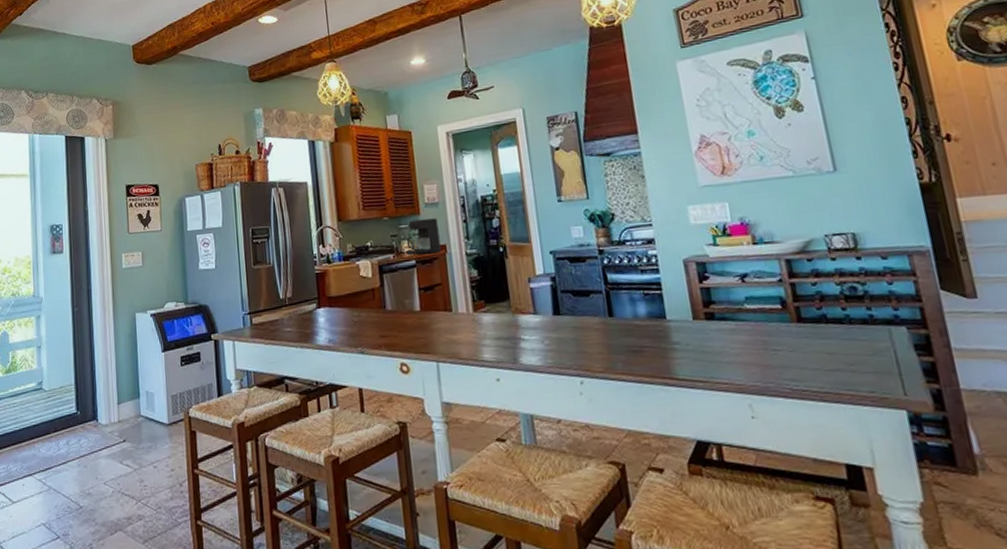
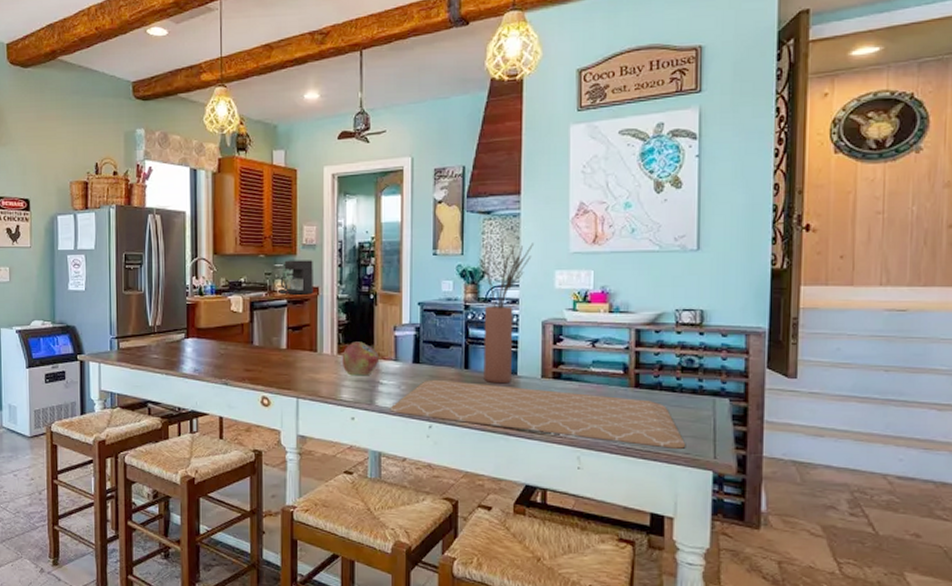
fruit: none [478,297,518,333] -> present [342,341,380,376]
placemat: none [535,330,870,389] -> present [390,379,686,450]
vase: none [606,179,661,331] -> present [480,239,533,384]

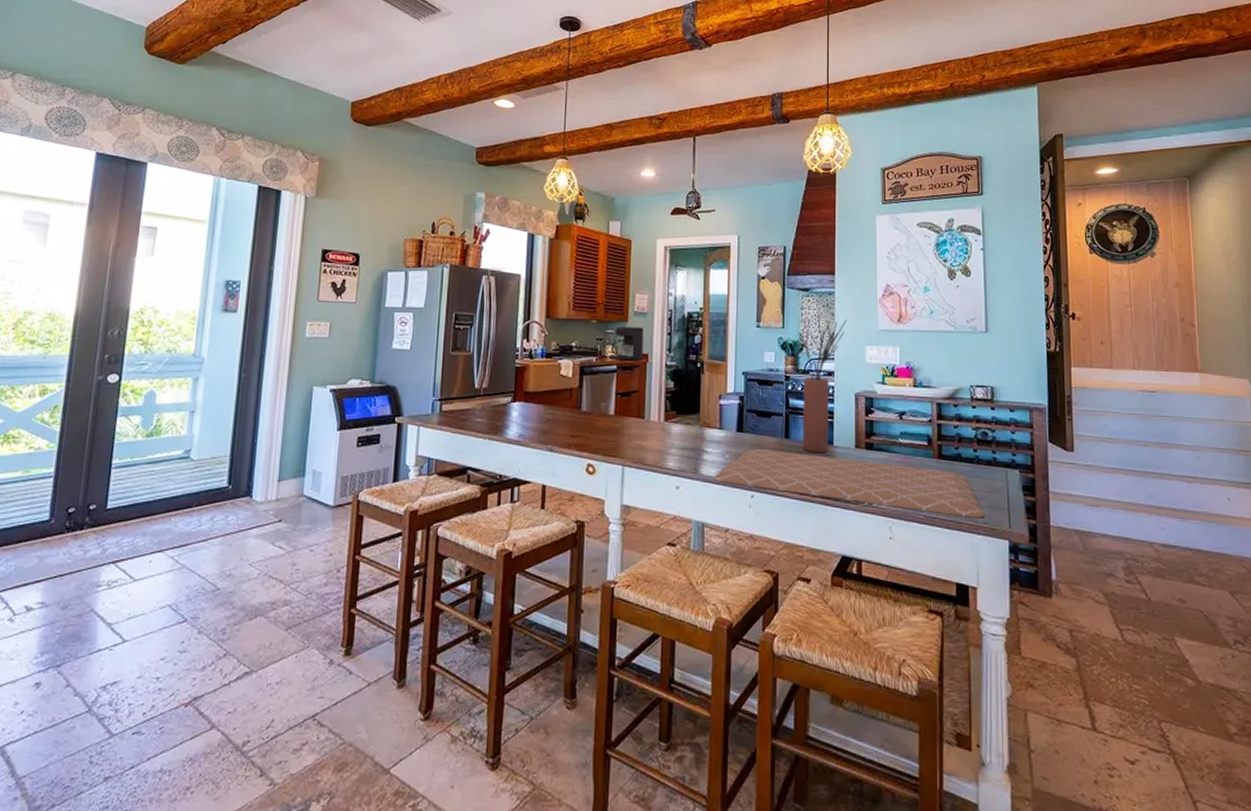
fruit: present [342,341,380,376] -> none [668,409,705,444]

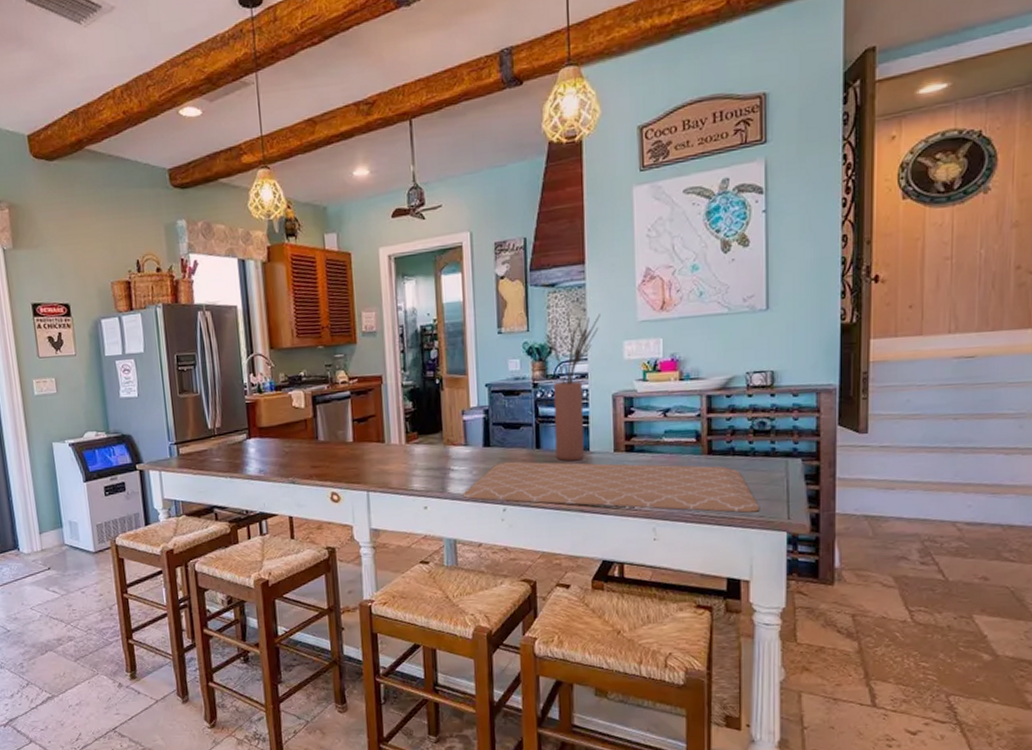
coffee maker: present [610,326,644,361] -> none [341,348,377,386]

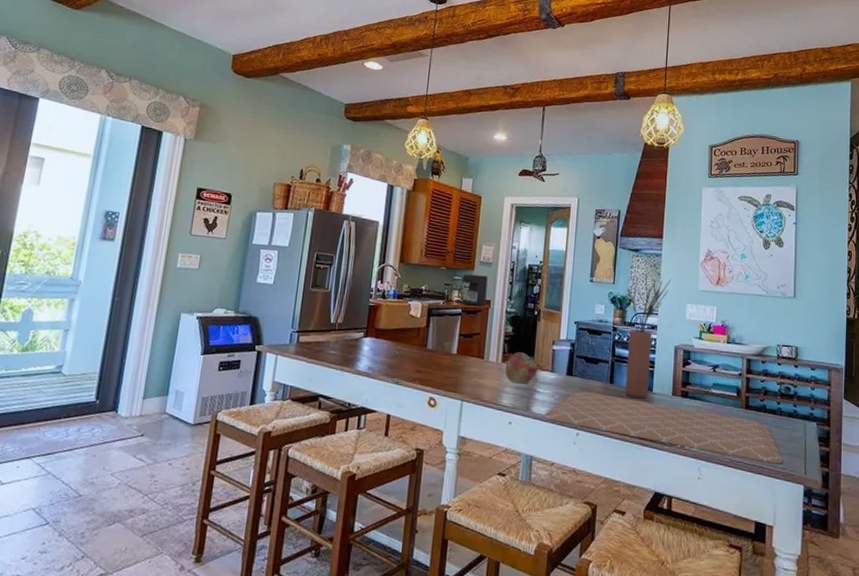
coffee maker: none [341,348,377,386] -> present [456,274,488,307]
fruit: none [410,428,449,464] -> present [505,352,538,384]

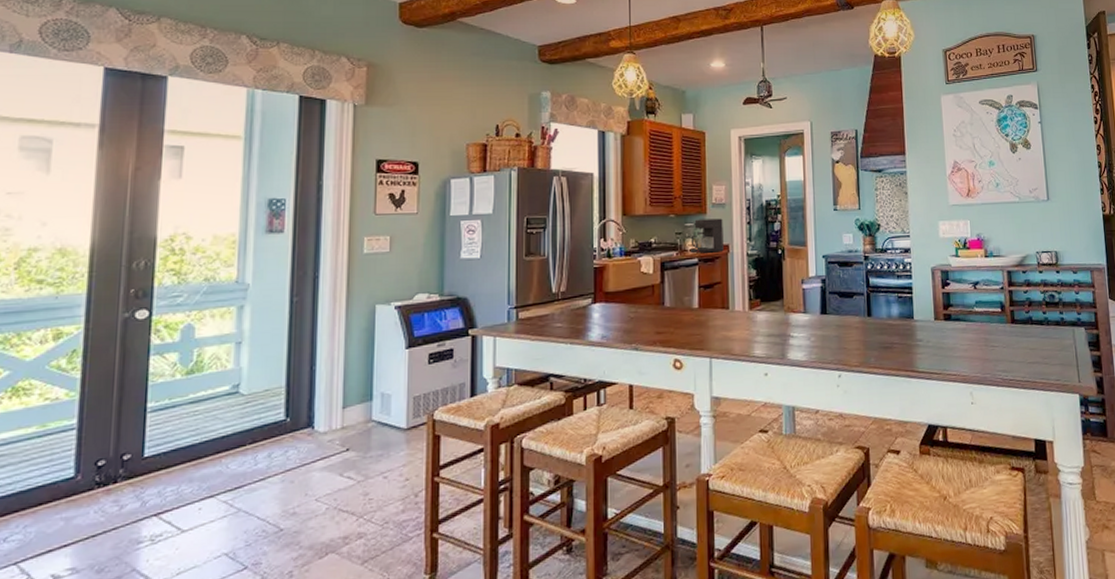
fruit: present [505,352,538,384] -> none [753,296,790,331]
placemat: present [543,391,784,465] -> none [801,328,1057,378]
vase: present [625,273,671,399] -> none [875,194,919,329]

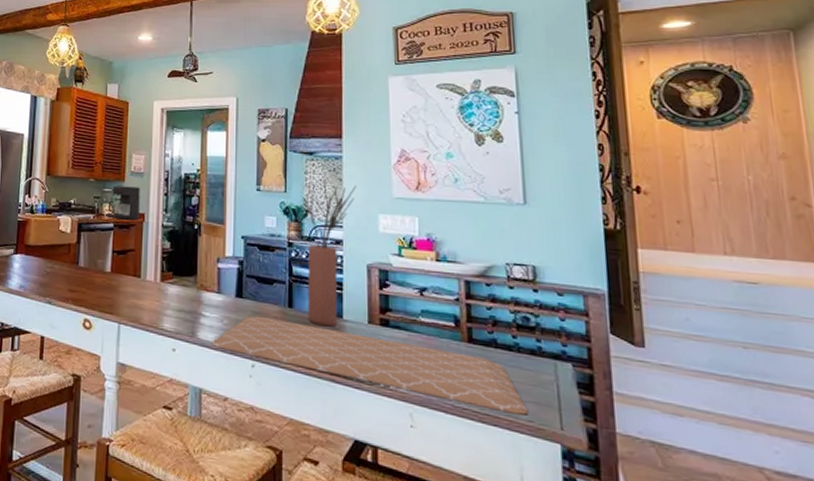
placemat: none [801,328,1057,378] -> present [212,315,529,416]
vase: none [875,194,919,329] -> present [303,179,356,327]

